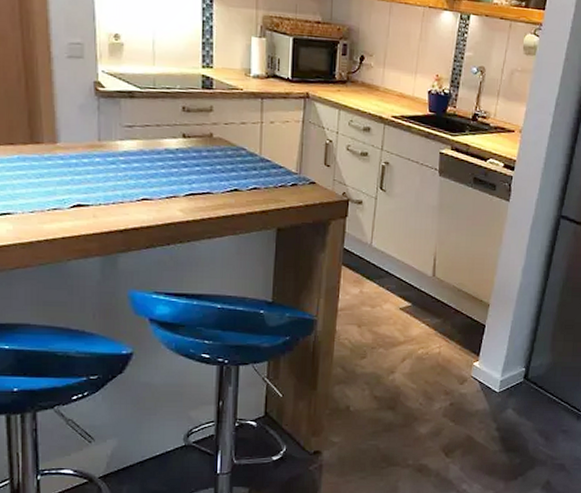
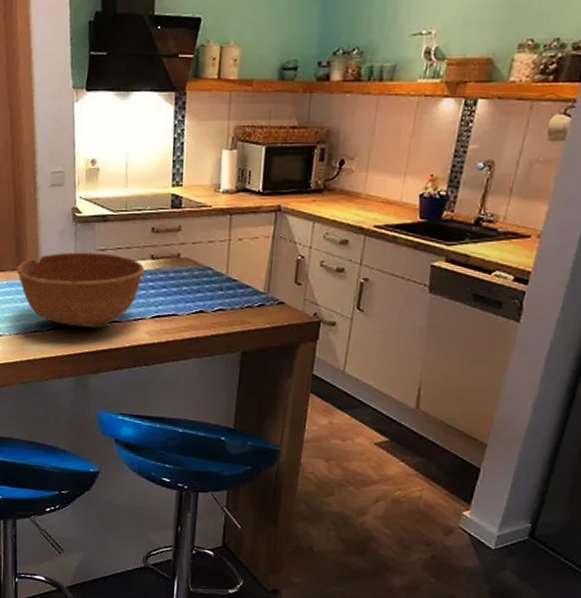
bowl: none [29,127,177,206] -> present [16,252,145,329]

